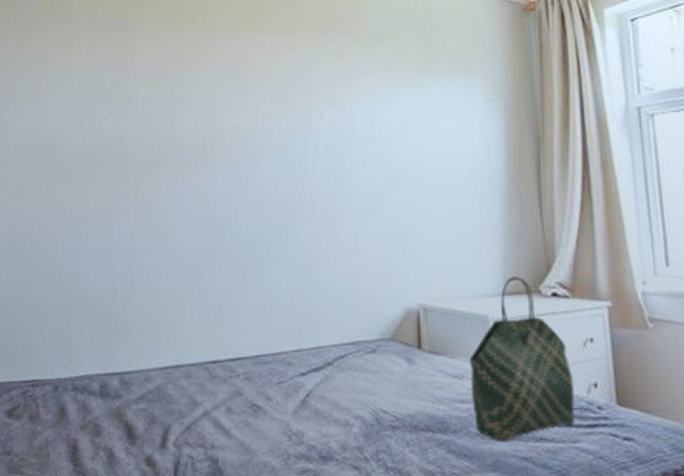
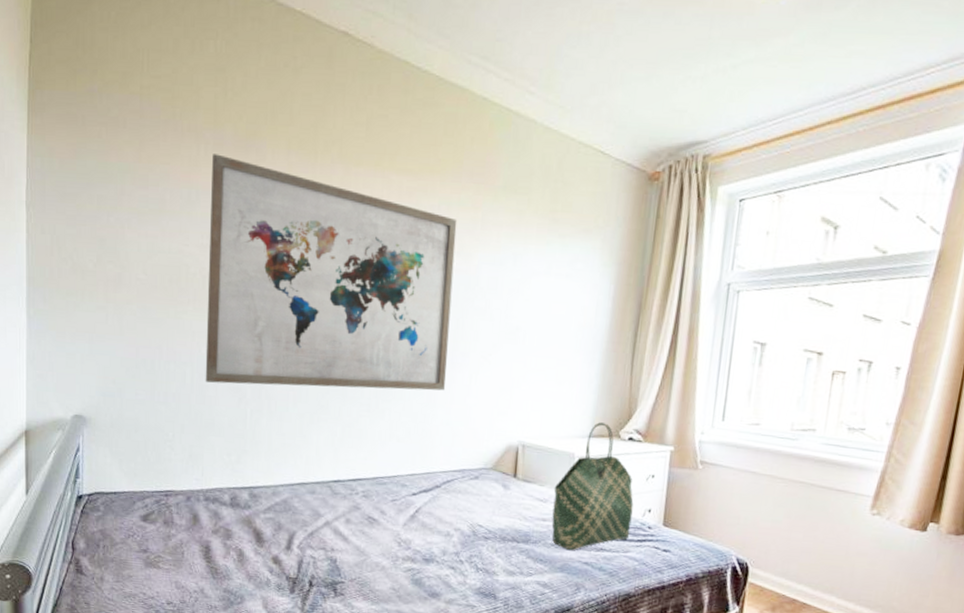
wall art: none [75,35,329,258] -> present [205,154,457,391]

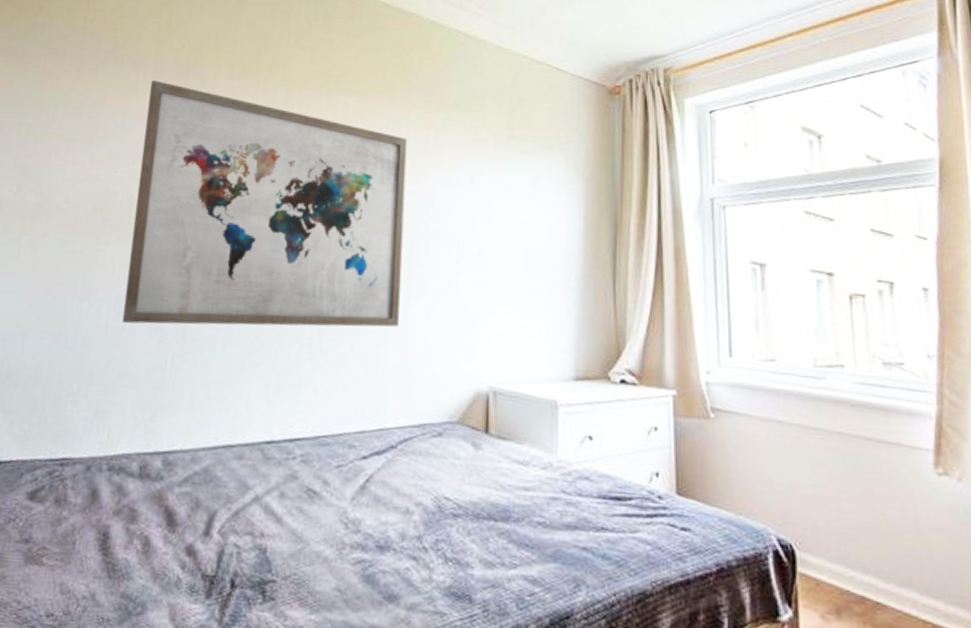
tote bag: present [551,422,634,550] -> none [535,361,636,530]

